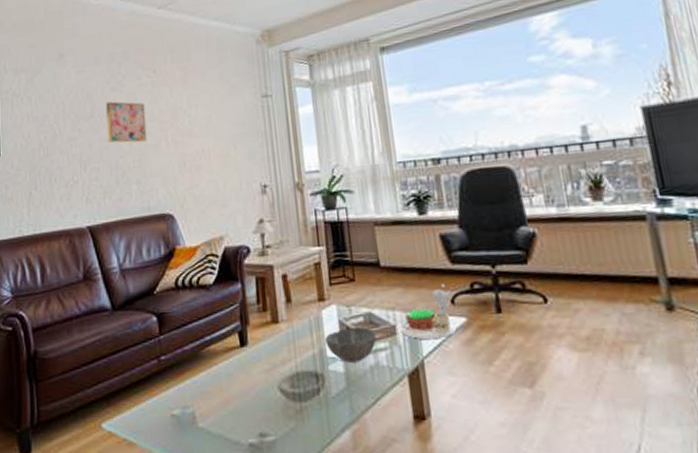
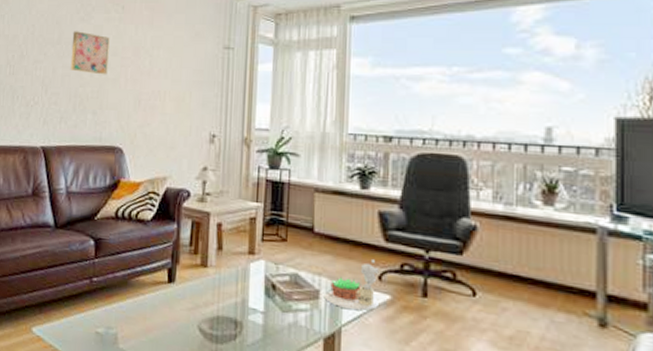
bowl: present [325,326,377,363] -> none [249,283,299,318]

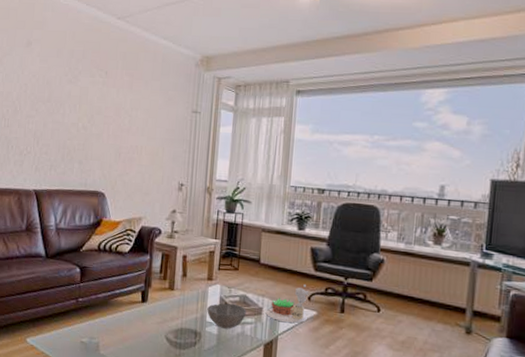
wall art: present [70,31,110,75] -> none [59,91,94,131]
bowl: none [249,283,299,318] -> present [207,303,246,329]

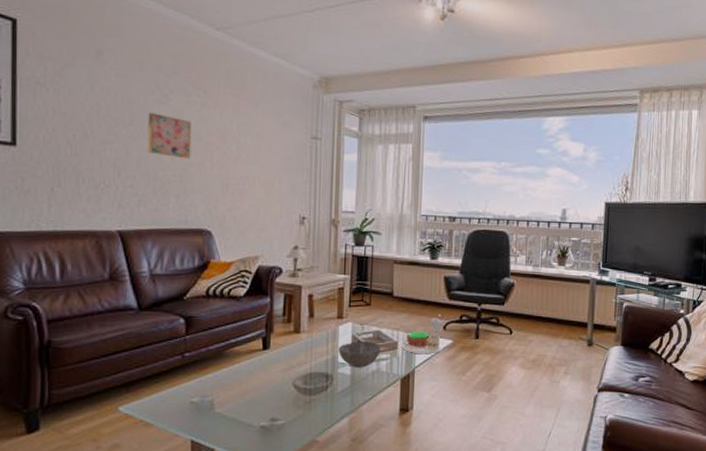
wall art: none [59,91,94,131] -> present [147,113,192,159]

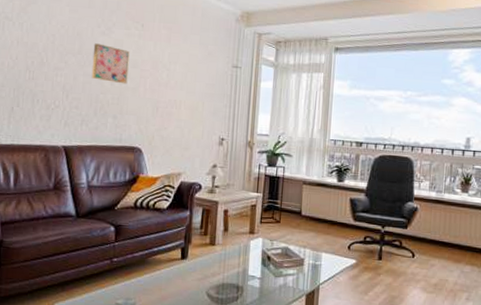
bowl: present [338,340,381,368] -> none [249,255,288,282]
succulent plant: present [401,313,444,355] -> none [307,233,349,273]

